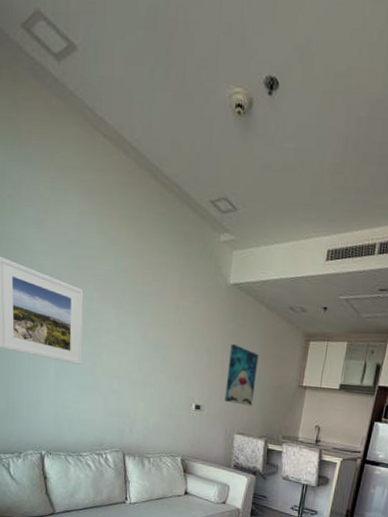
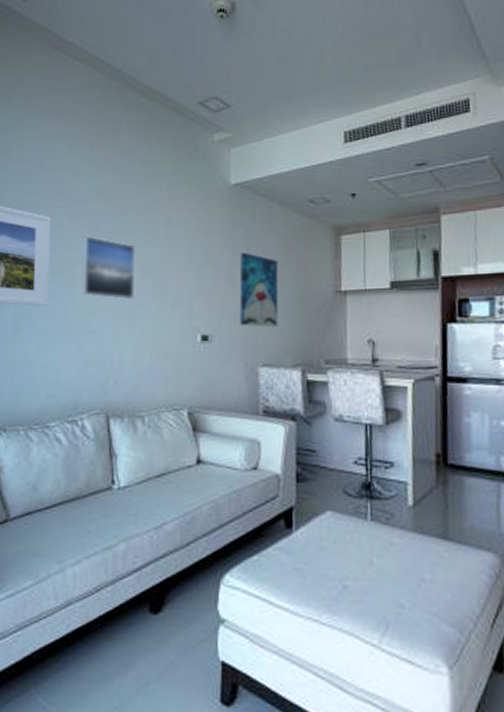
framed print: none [106,311,149,369] -> present [81,236,135,300]

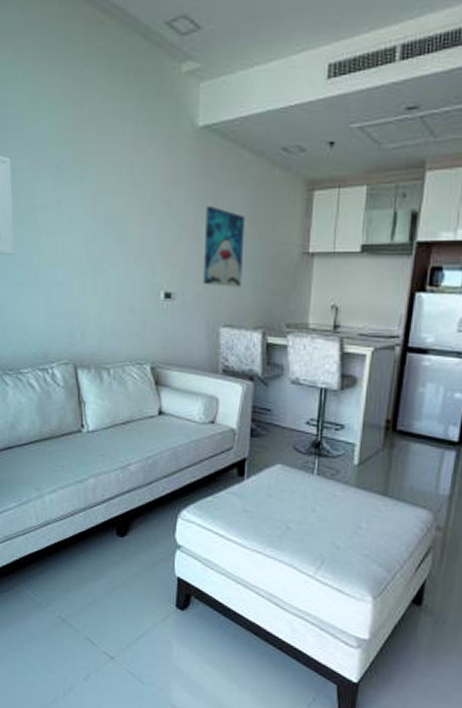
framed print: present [81,236,135,300] -> none [44,181,99,253]

